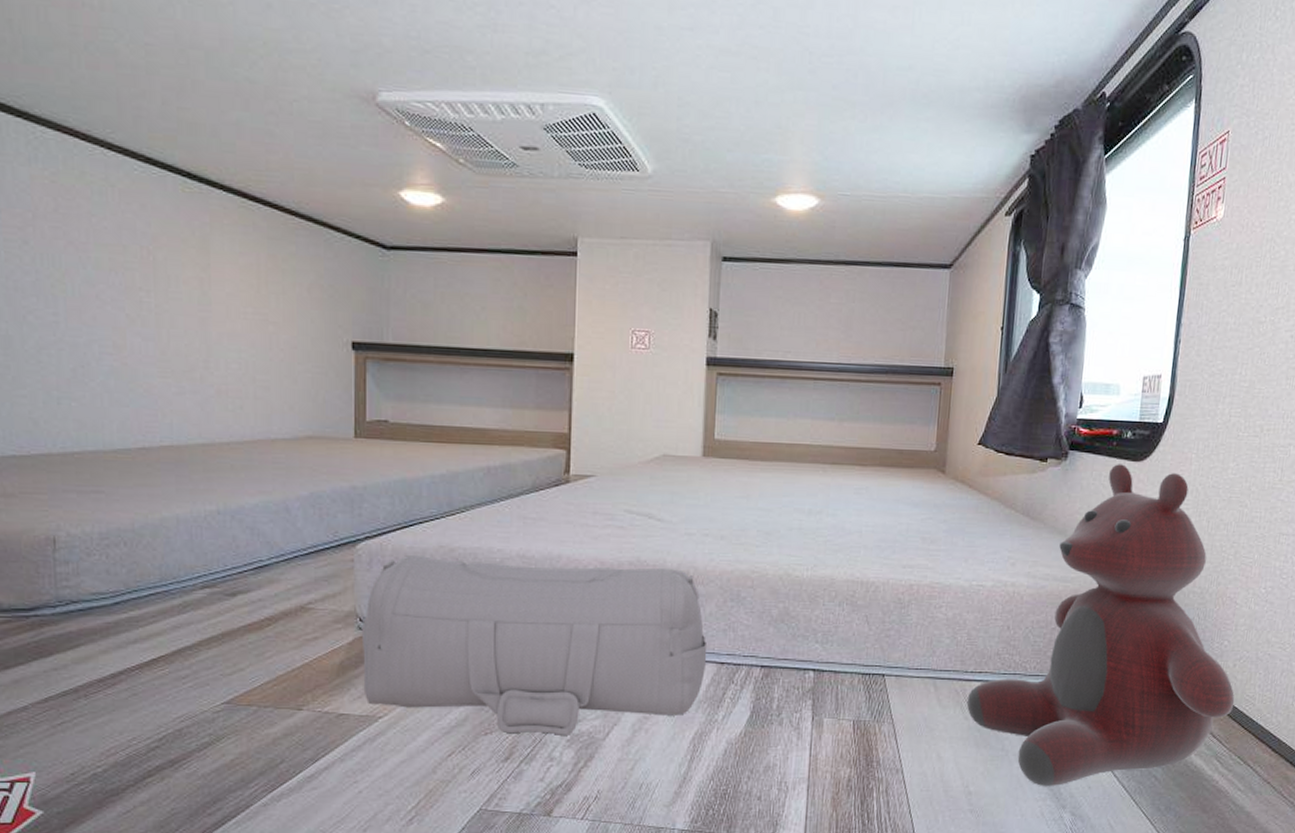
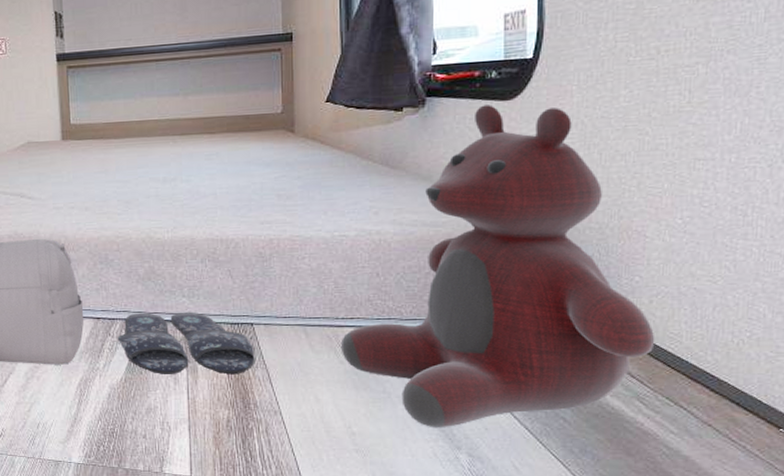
slippers: none [741,659,883,728] -> present [117,312,255,374]

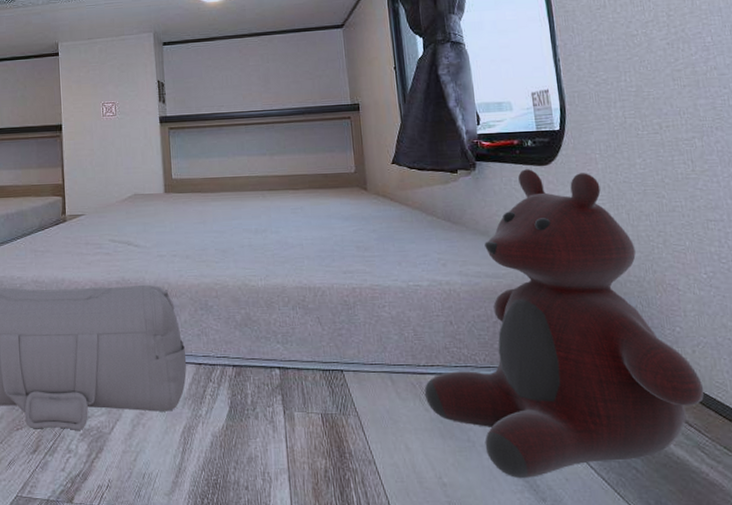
slippers: present [117,312,255,374] -> none [218,358,347,422]

